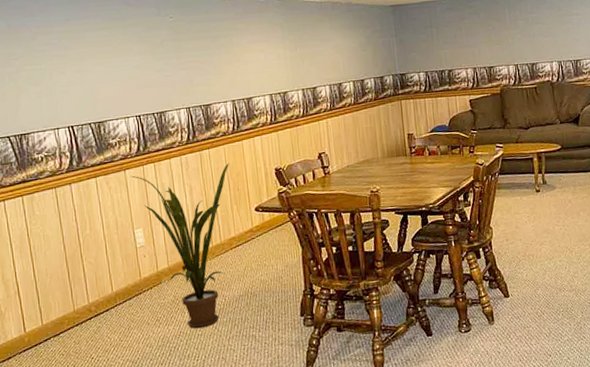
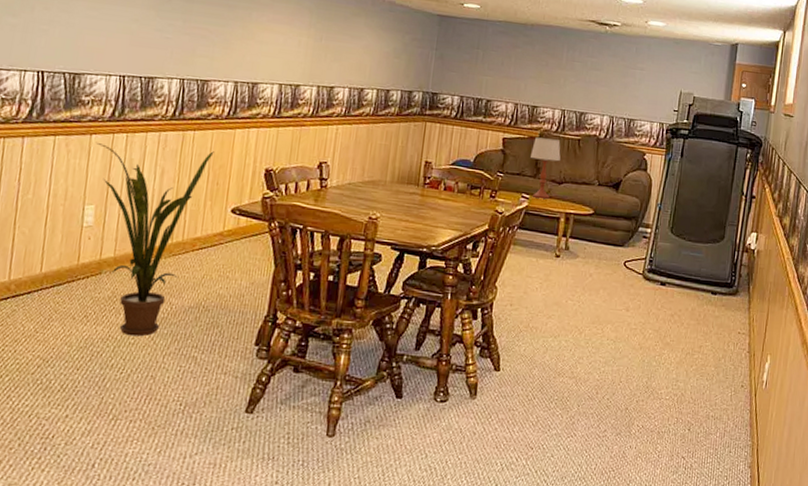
table lamp: none [496,91,523,146] -> present [531,137,561,200]

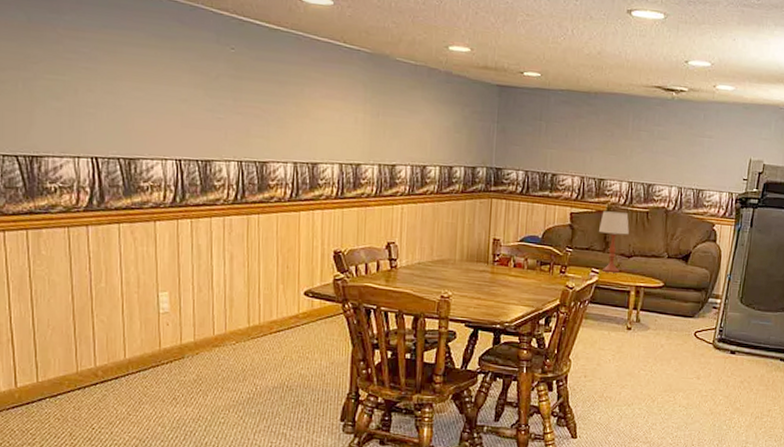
house plant: present [95,142,214,337] -> none [160,228,281,416]

